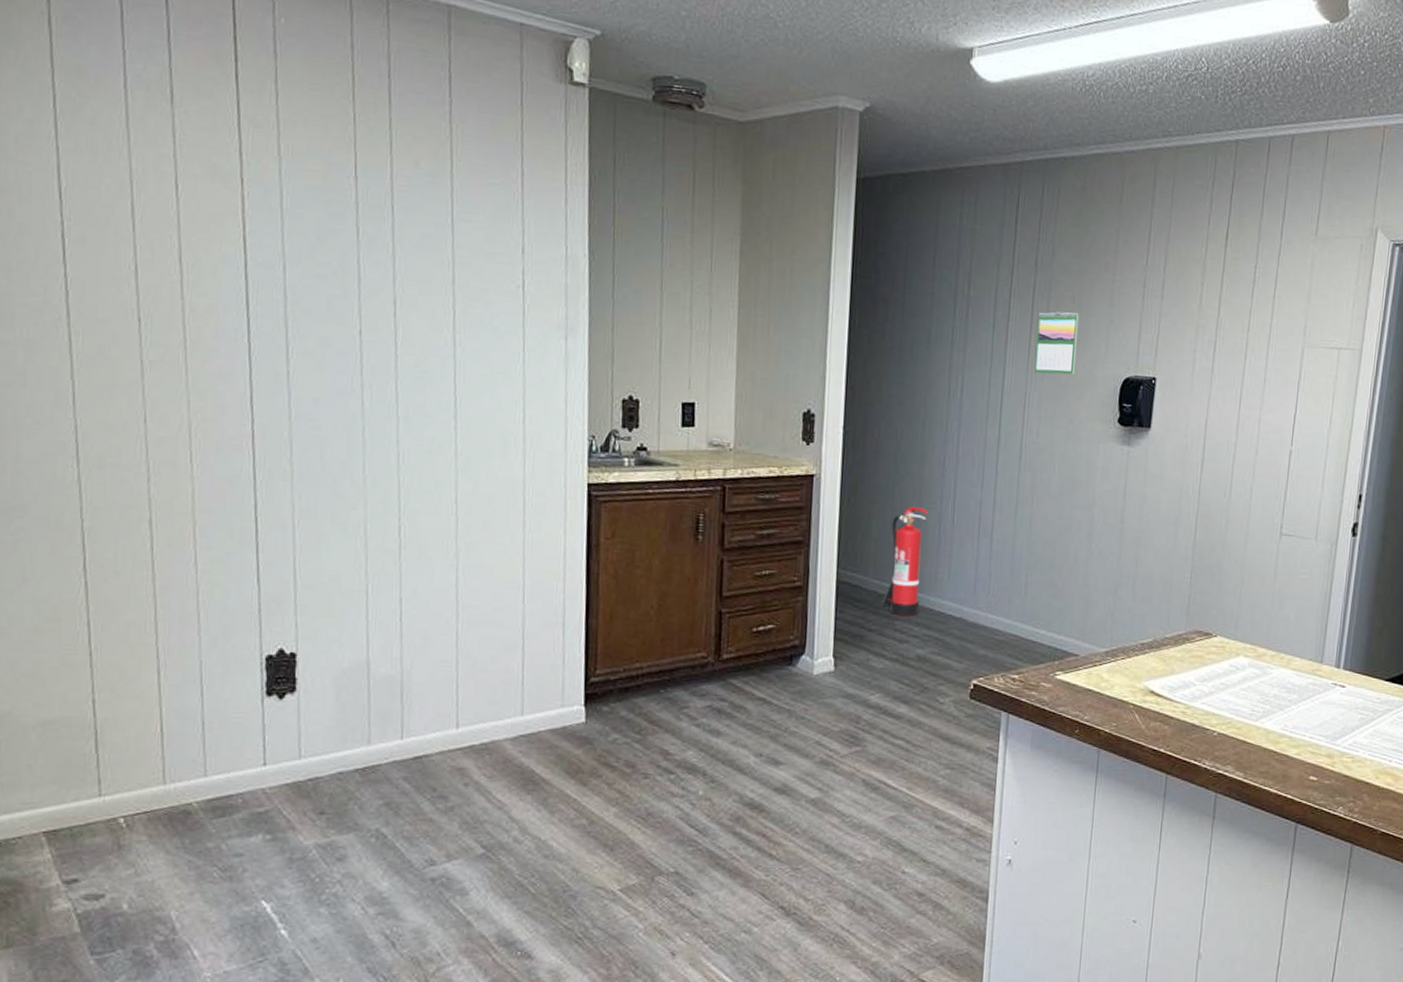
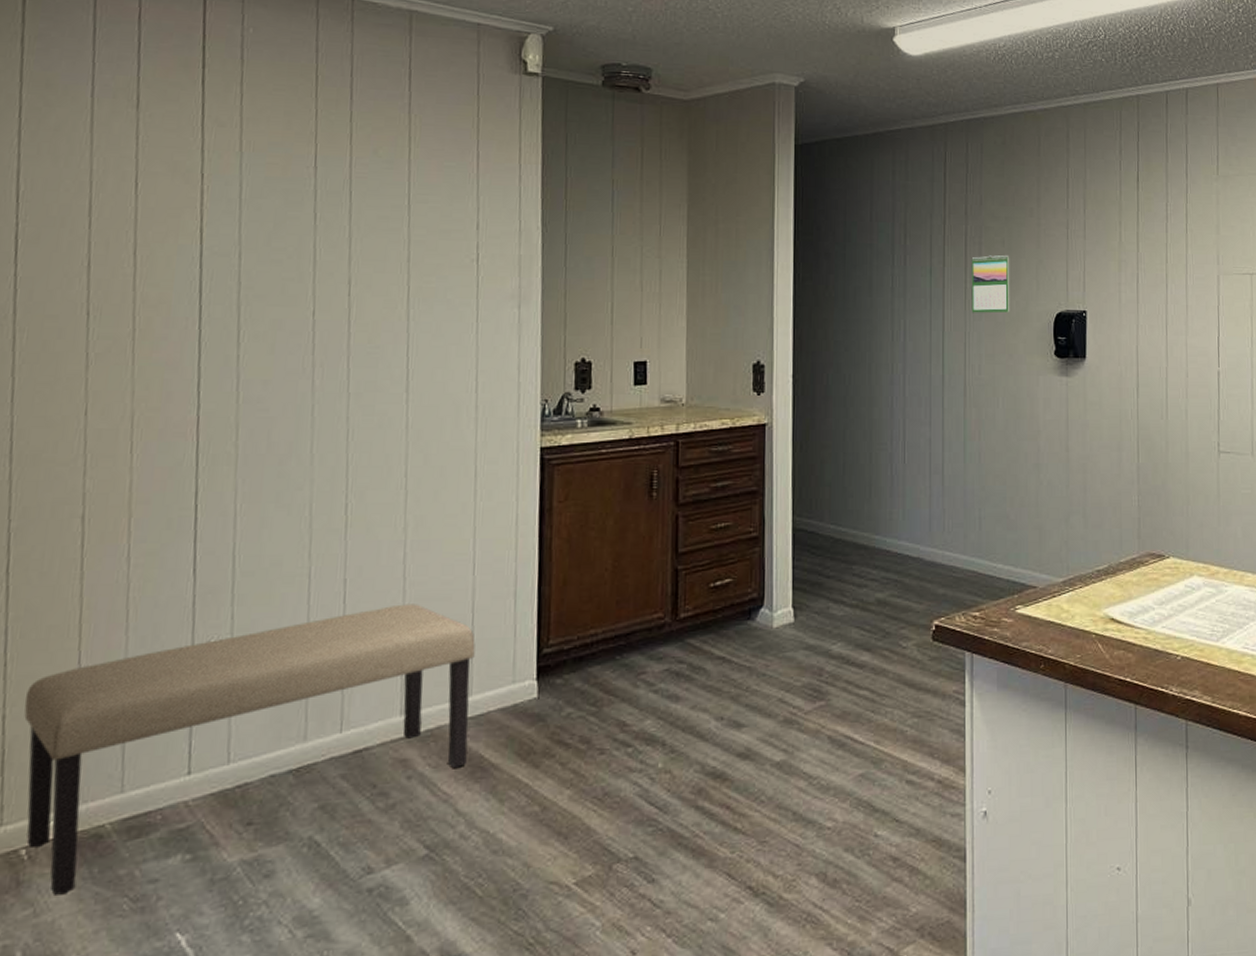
bench: none [112,625,526,860] -> present [24,604,476,895]
fire extinguisher: present [882,506,929,616] -> none [839,448,880,559]

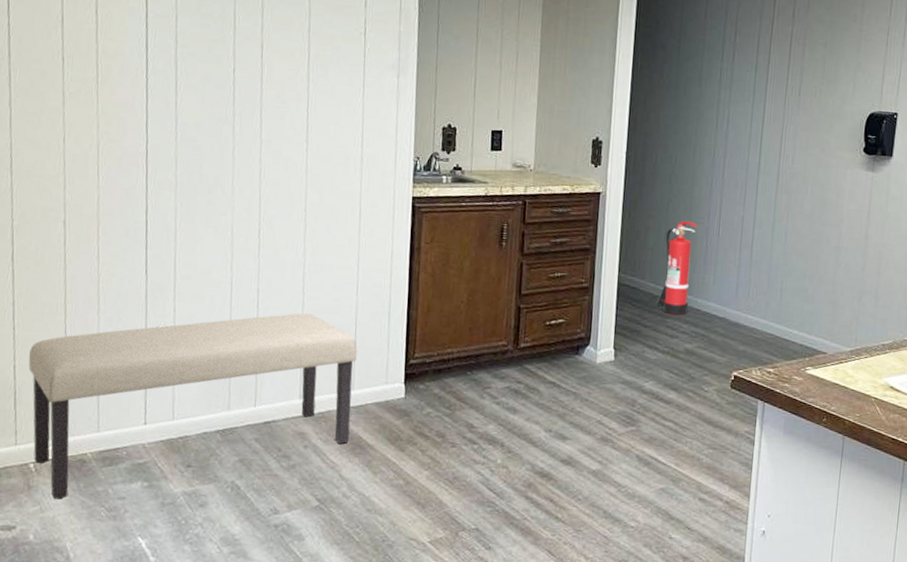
fire extinguisher: none [839,448,880,559] -> present [656,221,698,315]
calendar: present [971,254,1010,313] -> none [790,56,831,110]

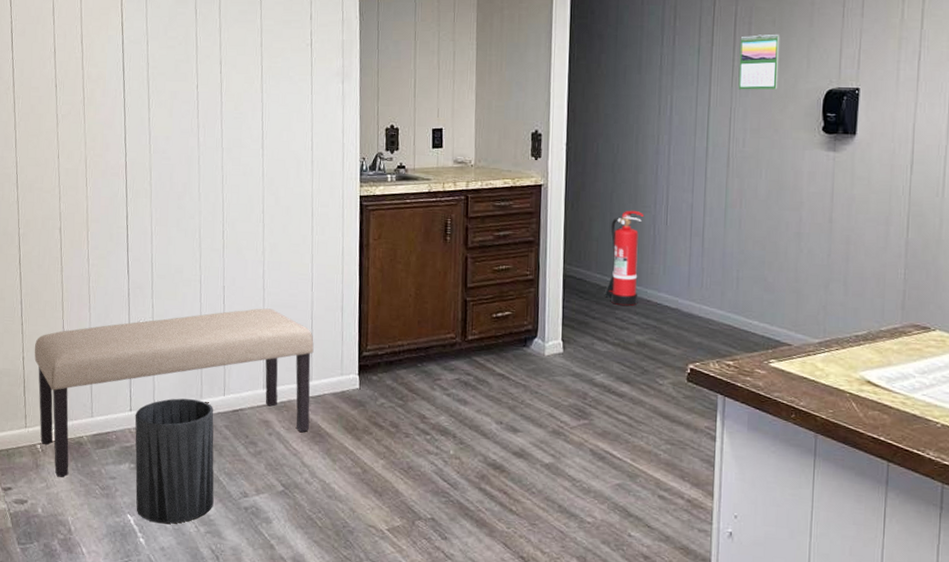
trash can: none [148,410,243,546] -> present [135,398,214,524]
calendar: none [790,56,831,110] -> present [738,34,780,90]

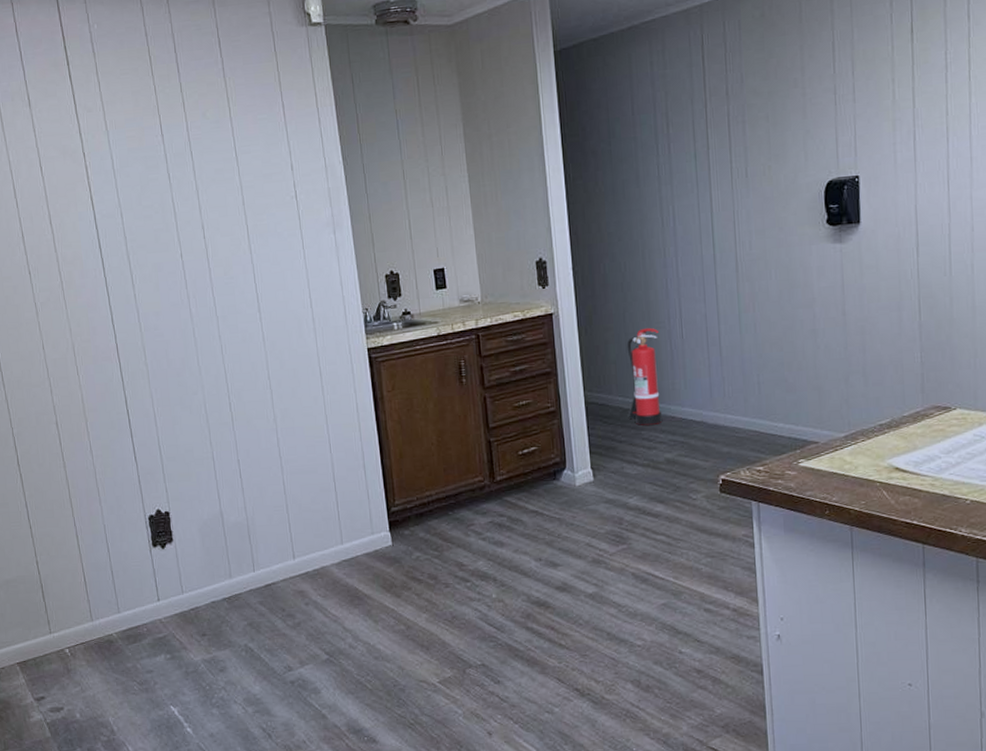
bench: present [34,308,314,478] -> none [47,476,346,679]
trash can: present [135,398,214,524] -> none [164,580,258,710]
calendar: present [738,34,780,90] -> none [735,129,779,192]

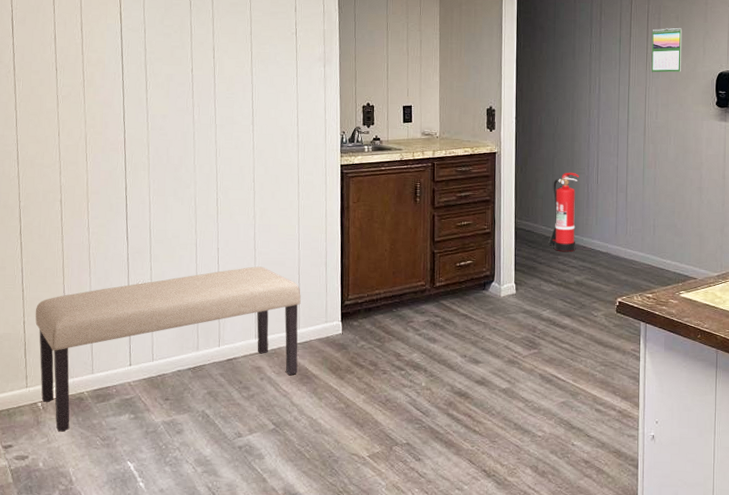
bench: none [47,476,346,679] -> present [35,266,301,432]
calendar: none [735,129,779,192] -> present [651,27,683,73]

